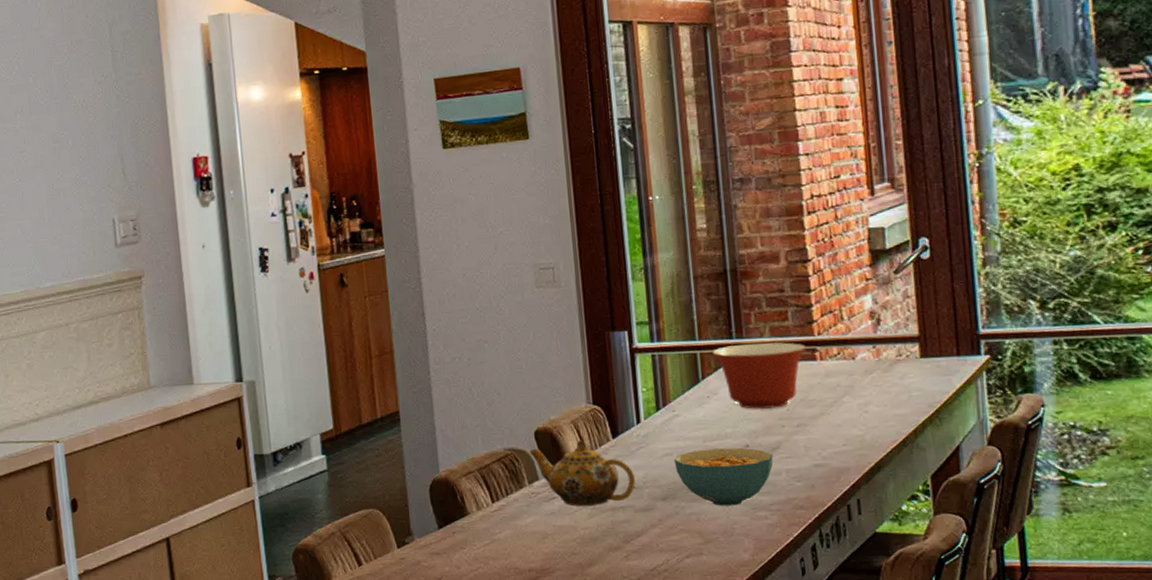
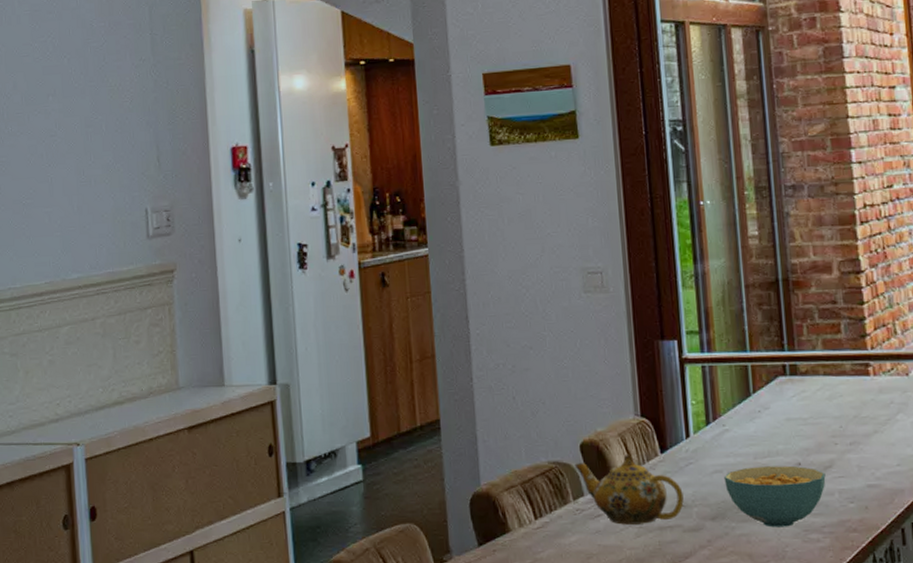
mixing bowl: present [711,342,806,409] -> none [763,355,859,425]

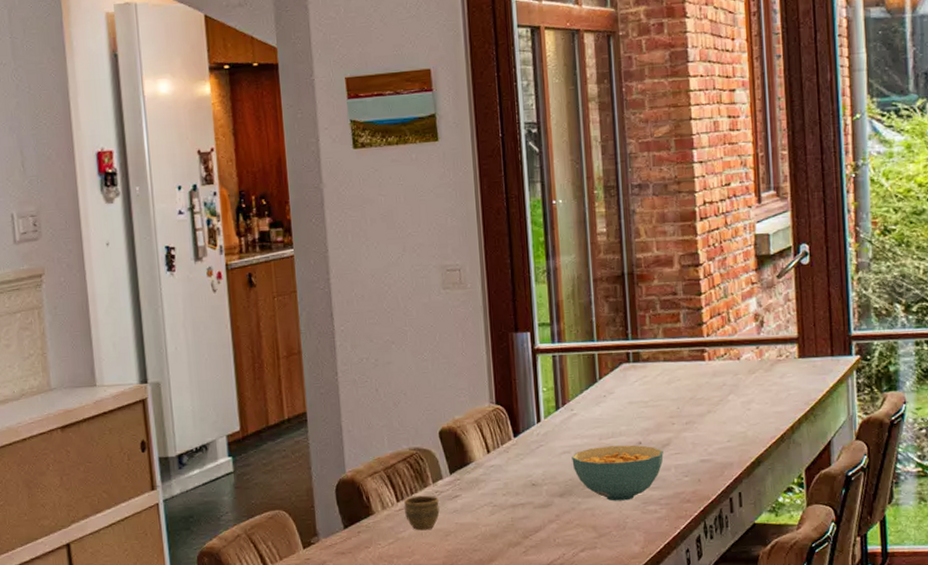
cup: none [543,513,581,552] -> present [404,495,440,531]
teapot: present [574,455,684,525] -> none [434,440,535,504]

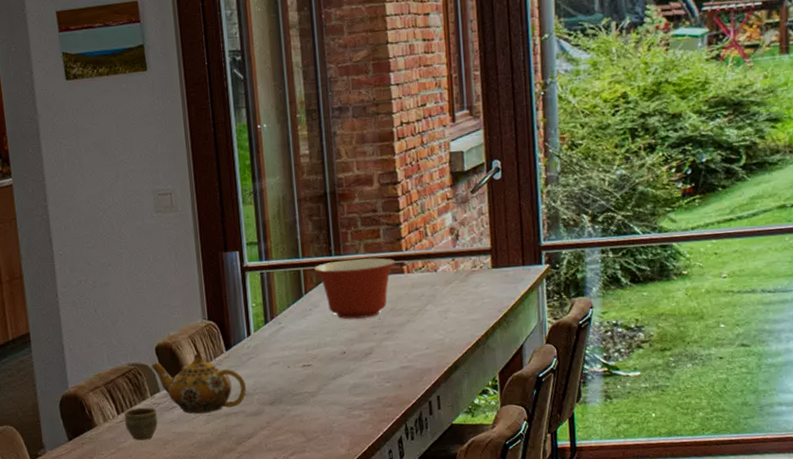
teapot: none [434,440,535,504] -> present [151,354,246,414]
cereal bowl: present [572,444,664,501] -> none [280,354,367,408]
mixing bowl: none [609,343,696,408] -> present [313,258,396,319]

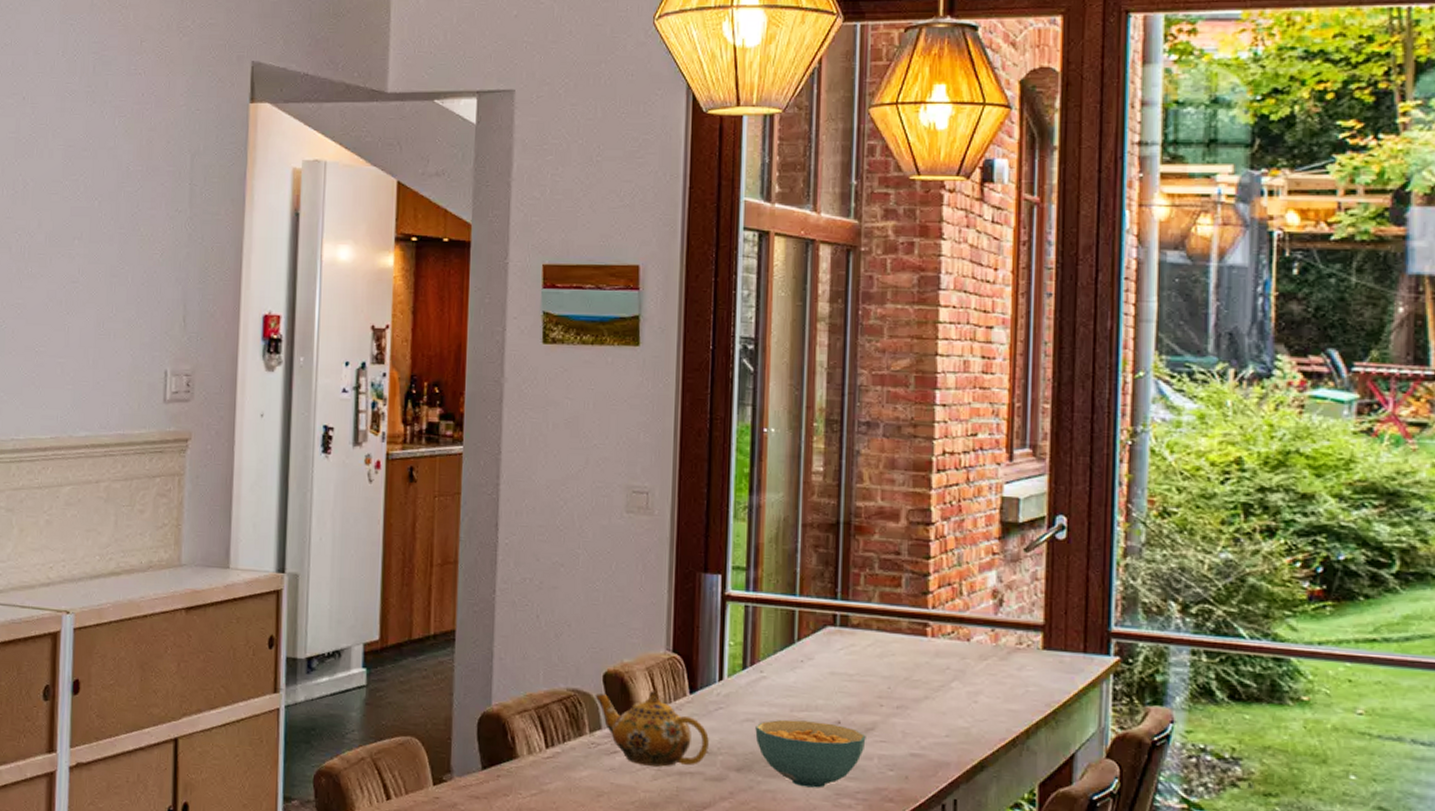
cup: present [124,407,158,441] -> none [554,744,594,787]
cereal bowl: none [280,354,367,408] -> present [755,719,866,788]
mixing bowl: present [313,258,396,319] -> none [812,607,918,684]

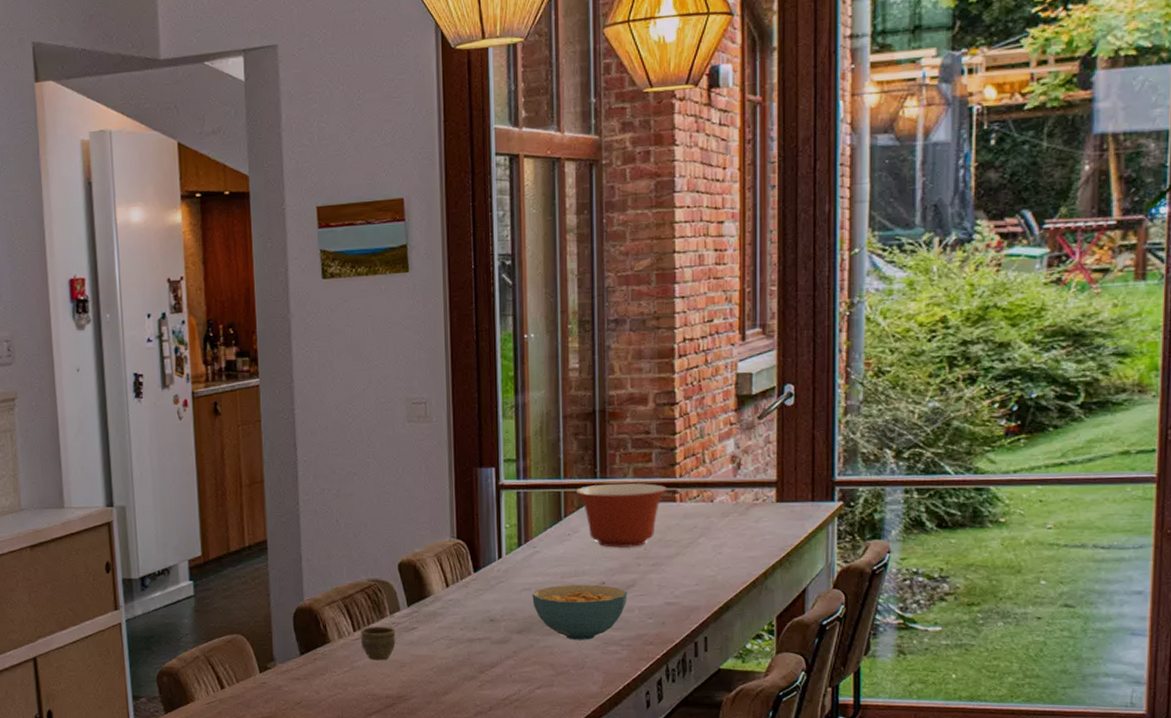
cup: none [554,744,594,787] -> present [361,626,396,661]
teapot: present [595,691,709,767] -> none [392,574,493,637]
mixing bowl: none [812,607,918,684] -> present [575,483,667,548]

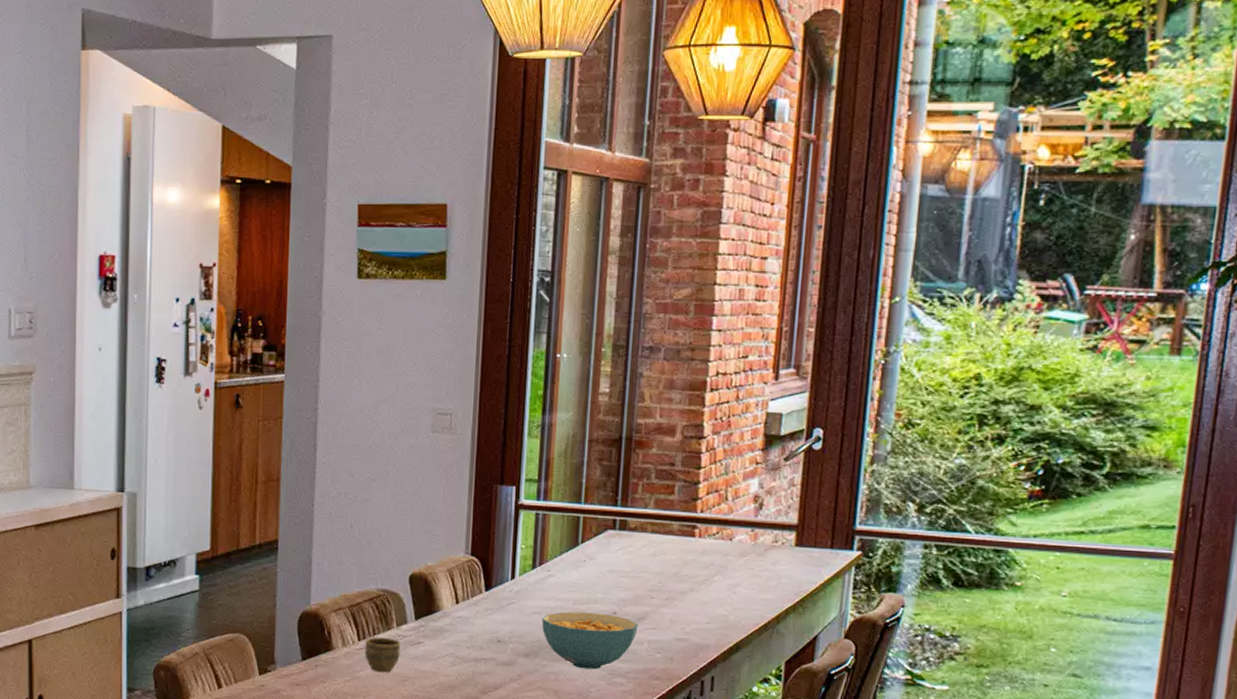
mixing bowl: present [575,483,667,548] -> none [595,512,687,579]

